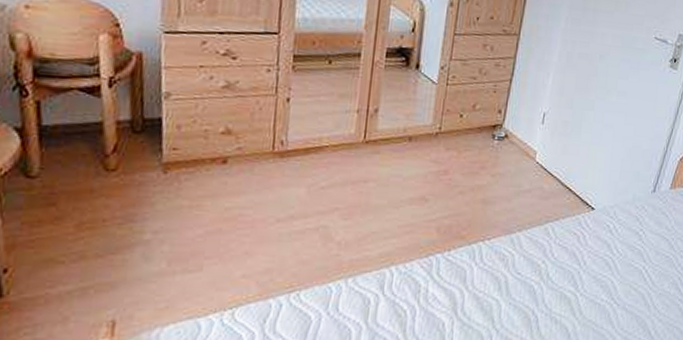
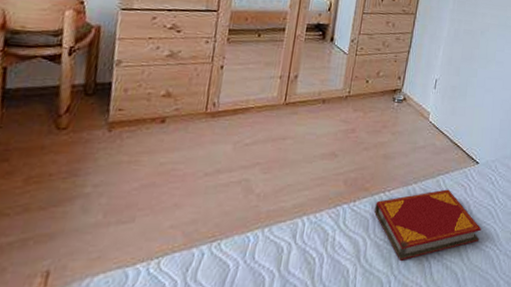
hardback book: none [473,238,596,314] -> present [374,189,481,261]

